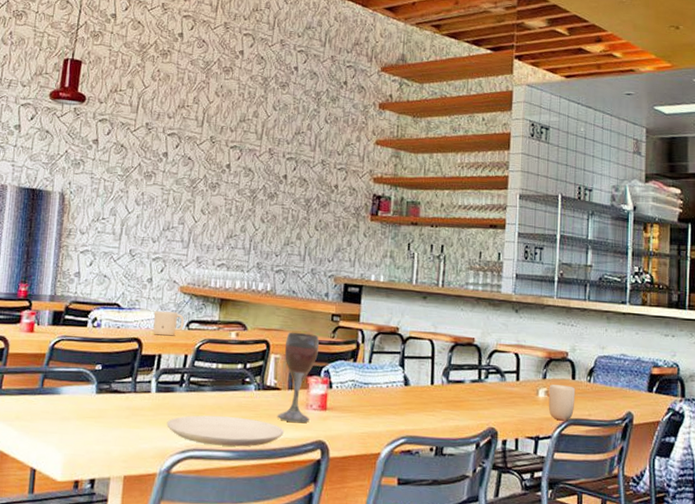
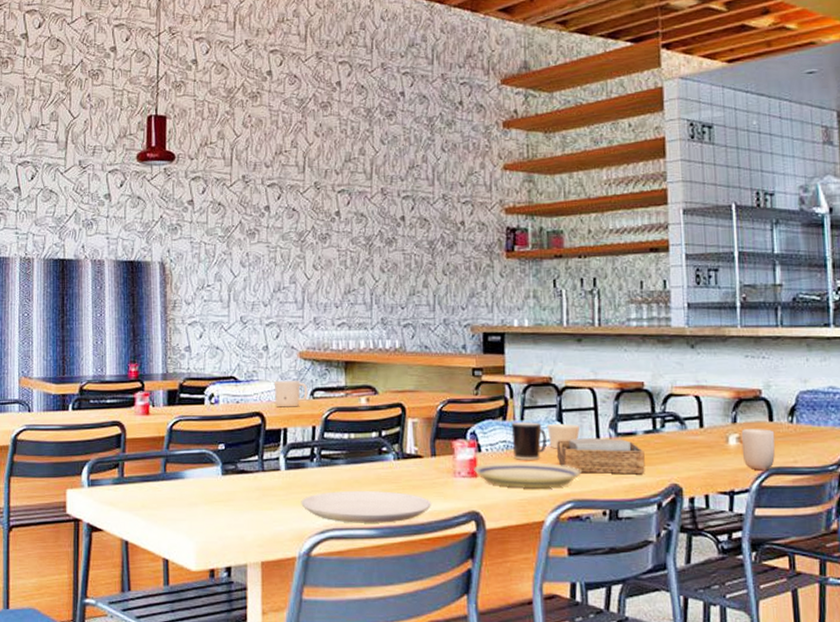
cup: present [277,332,320,423] -> none [421,391,462,493]
plate: none [324,398,416,425] -> present [474,461,581,489]
mug: none [359,364,389,399] -> present [511,422,547,460]
candle: none [390,368,419,391] -> present [547,424,581,449]
napkin holder: none [396,382,469,418] -> present [556,438,645,475]

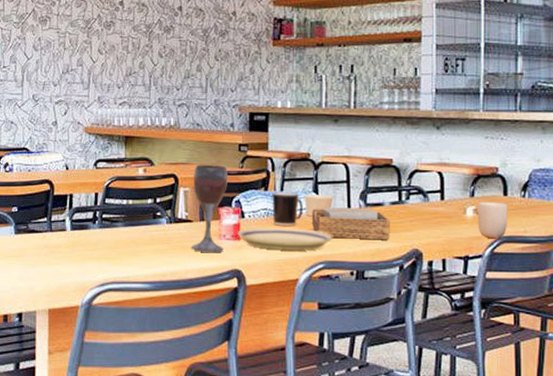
mug: present [273,380,308,408] -> none [61,152,92,176]
plate: present [301,491,431,523] -> none [84,250,199,278]
cup: none [421,391,462,493] -> present [190,164,228,253]

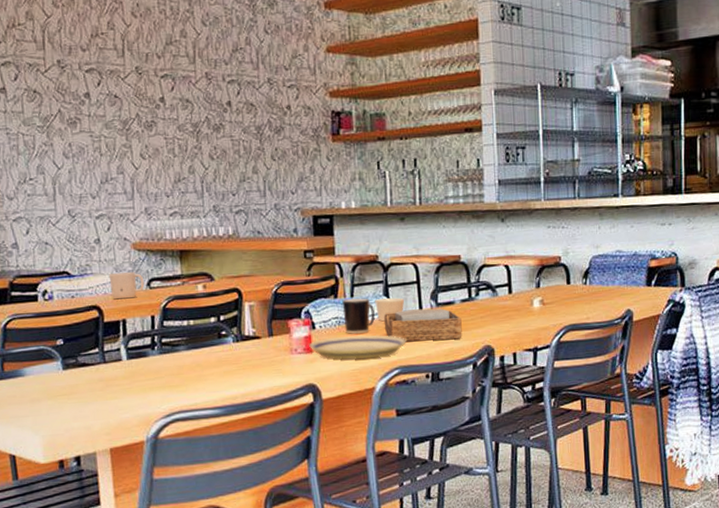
mug: none [61,152,92,176] -> present [108,271,145,300]
cup: present [190,164,228,253] -> none [257,274,296,370]
cup: present [477,202,508,238] -> none [543,291,572,328]

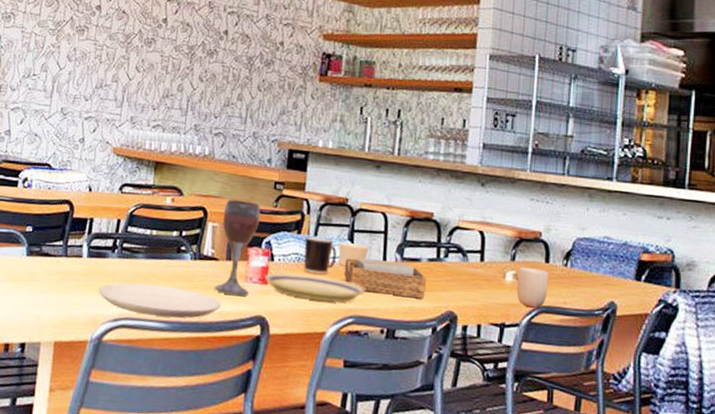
mug: present [108,271,145,300] -> none [85,172,118,200]
plate: none [145,372,271,405] -> present [98,283,221,318]
cup: none [257,274,296,370] -> present [214,199,261,297]
cup: none [543,291,572,328] -> present [516,267,549,307]

